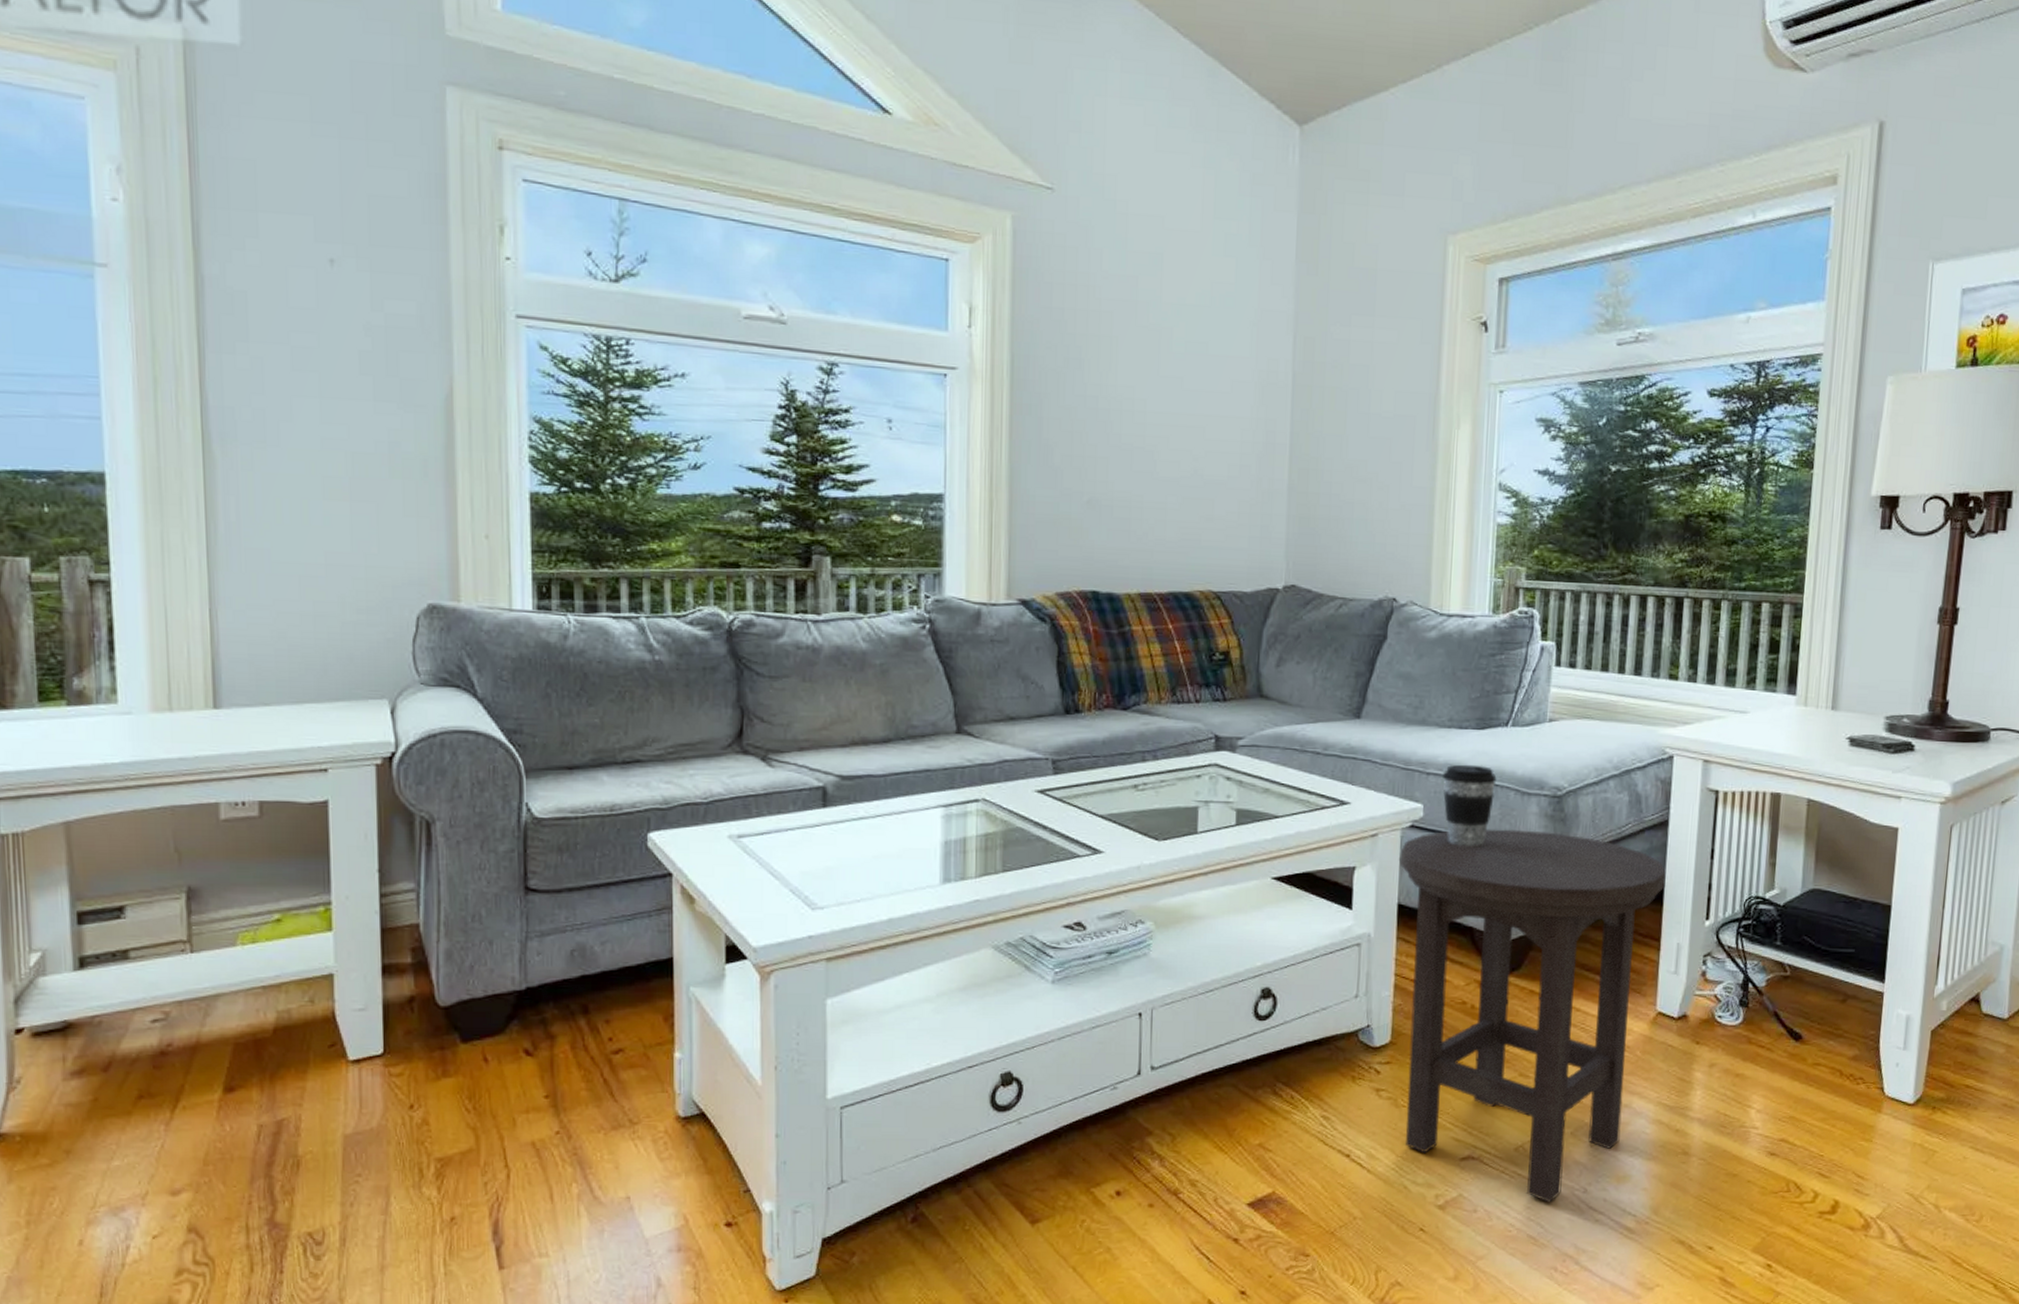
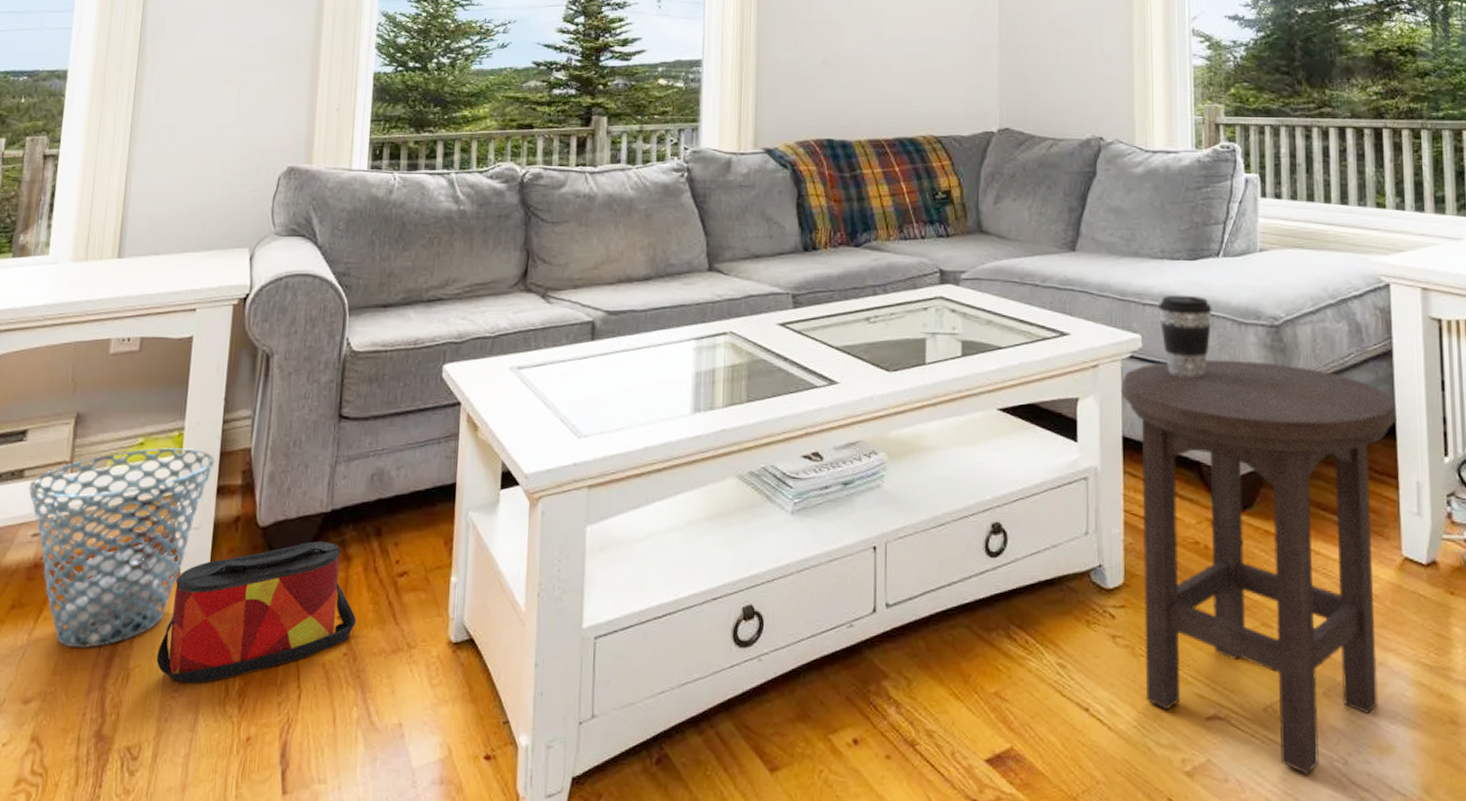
waste basket: none [138,923,376,1138] -> present [28,447,215,649]
bag: none [331,1021,567,1168] -> present [156,541,356,684]

